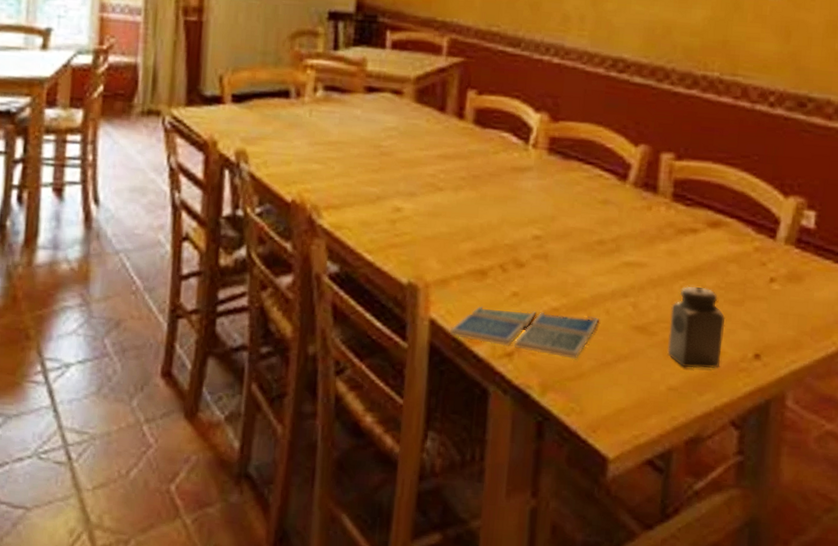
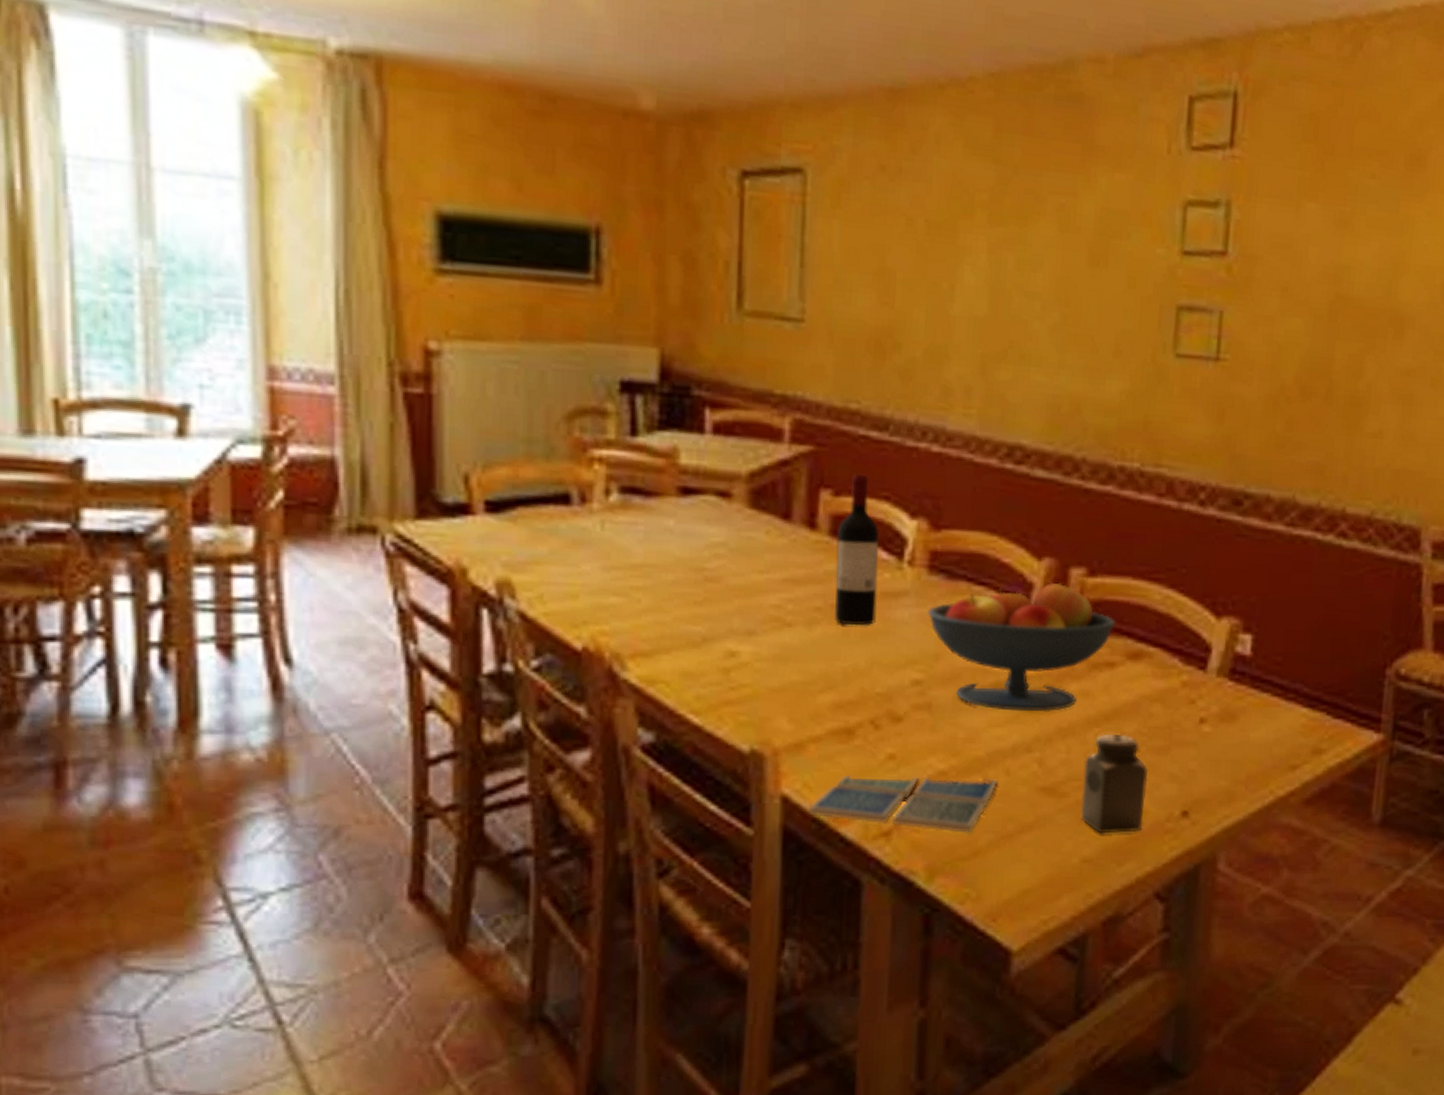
wine bottle: none [474,79,511,192] -> present [833,475,879,626]
fruit bowl: none [546,164,698,266] -> present [927,582,1116,713]

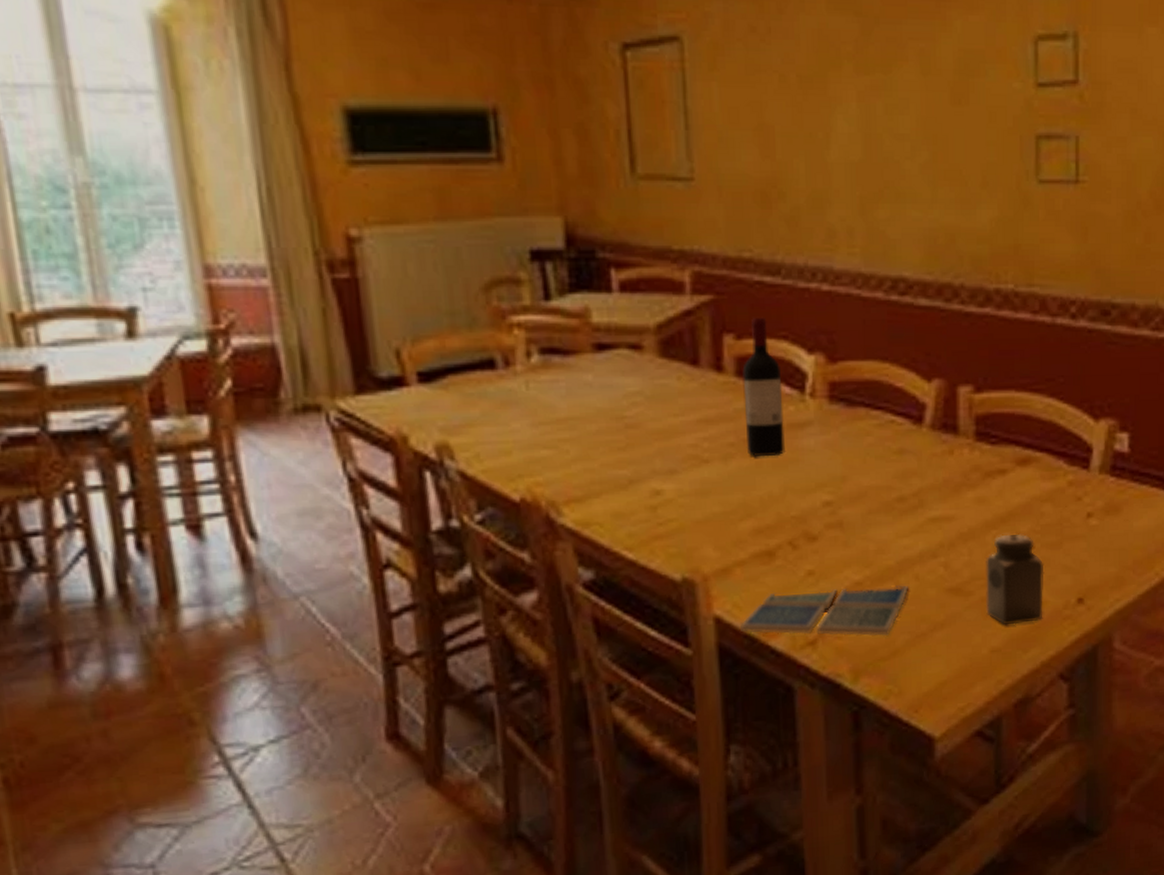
fruit bowl: present [927,582,1116,713] -> none [831,400,1003,522]

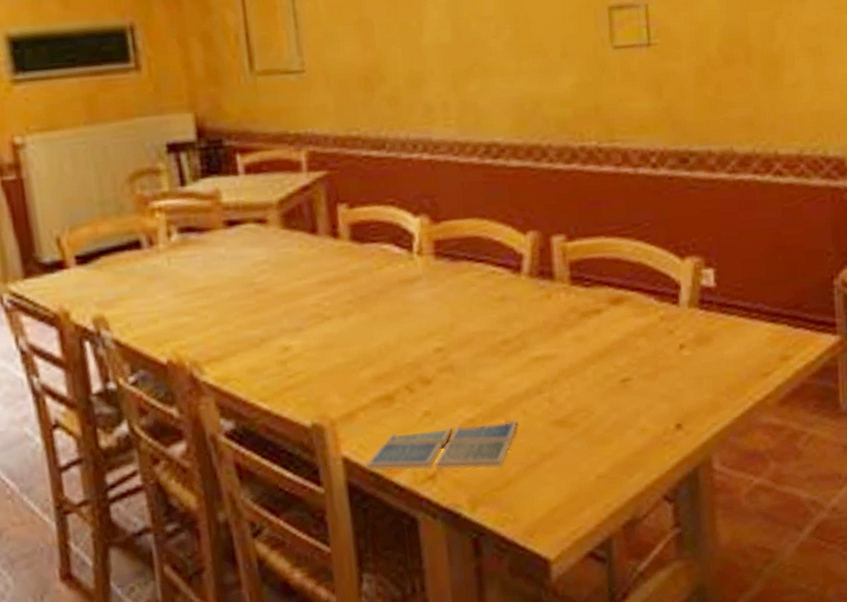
wine bottle: present [742,318,785,457] -> none [356,188,398,312]
salt shaker: present [986,535,1044,625] -> none [587,368,645,452]

